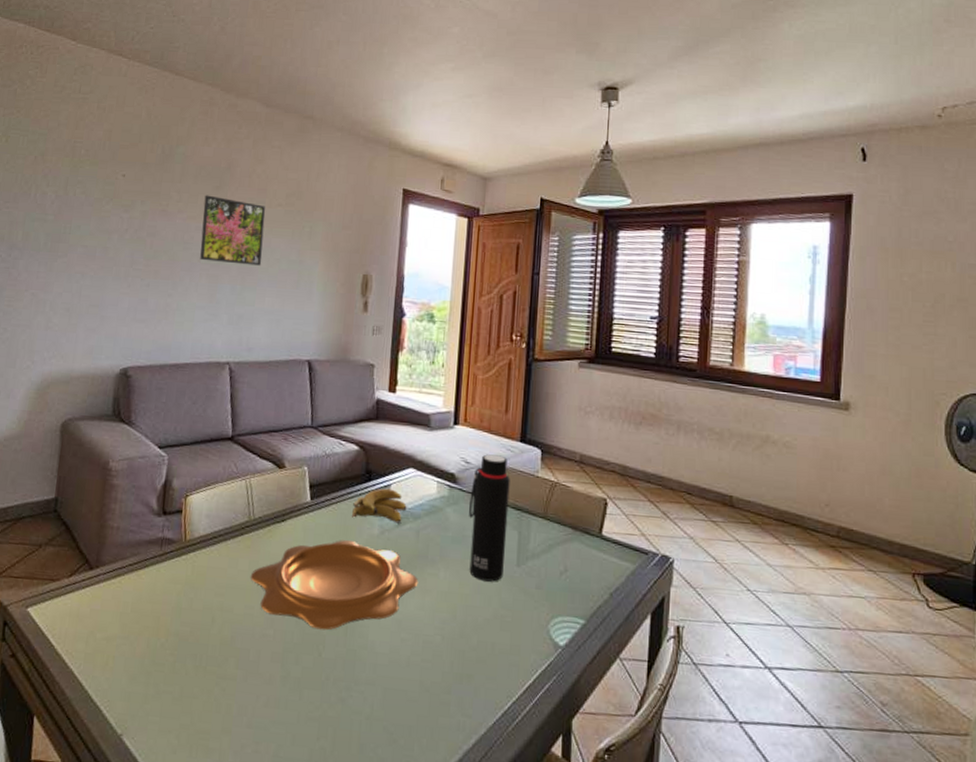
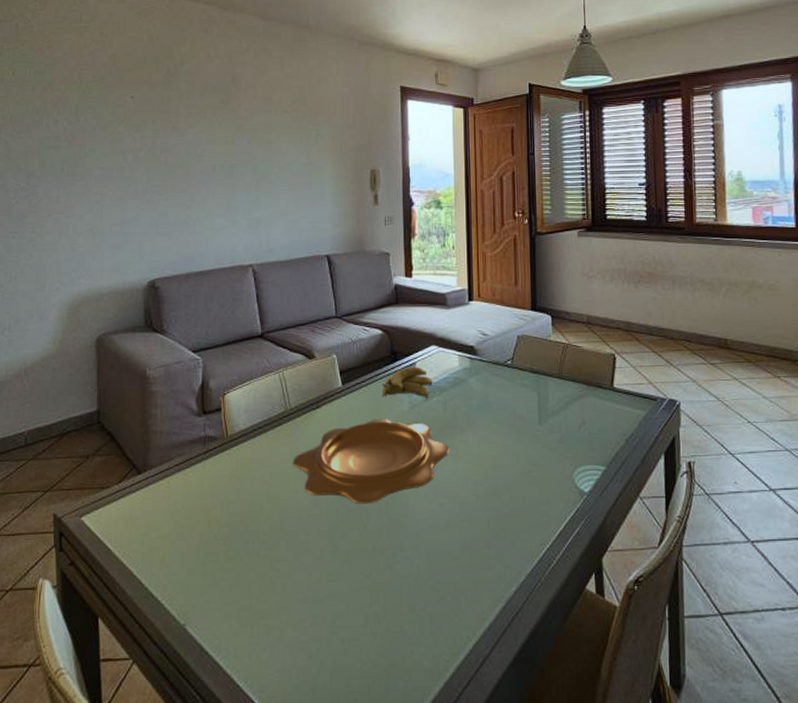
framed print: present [200,195,266,266] -> none [212,108,274,172]
water bottle: present [469,454,510,582] -> none [490,325,528,442]

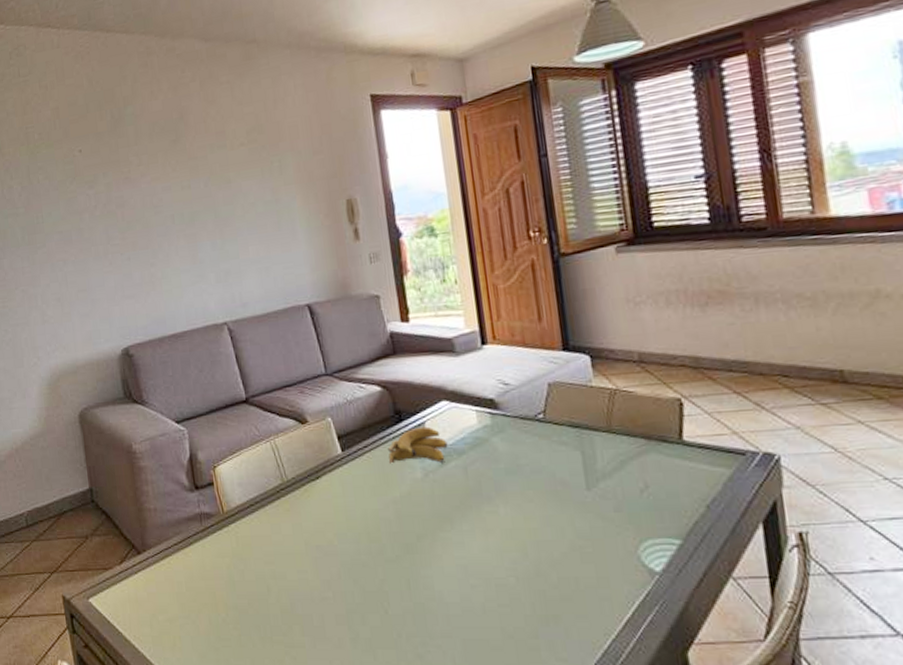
decorative bowl: present [292,419,450,504] -> none [296,488,478,586]

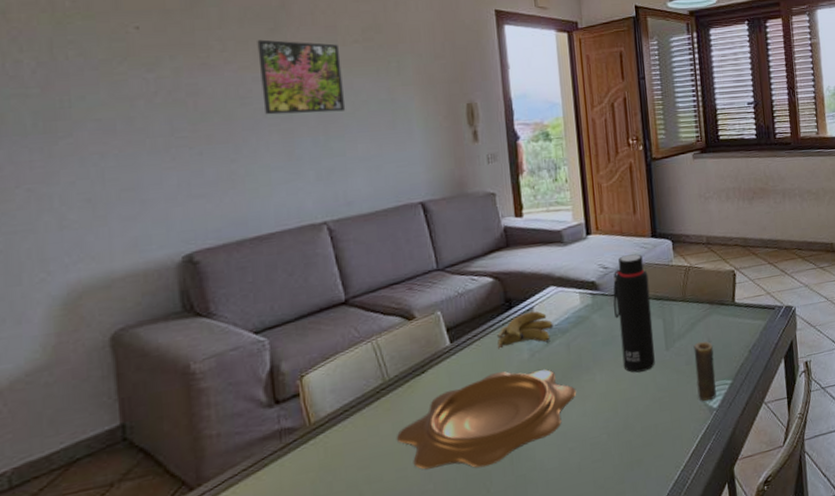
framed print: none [163,149,237,222] -> present [257,39,346,115]
decorative bowl: none [296,488,478,586] -> present [396,369,577,470]
water bottle: none [515,369,573,512] -> present [613,254,655,373]
candle: none [624,485,659,561] -> present [693,341,716,401]

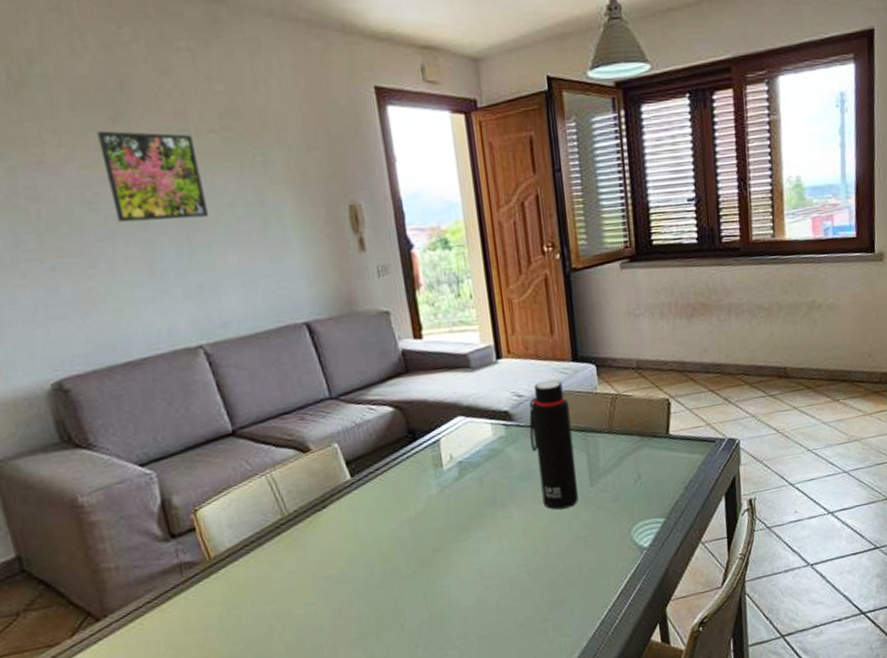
decorative bowl: present [396,369,577,470] -> none [301,505,492,605]
banana: present [497,310,554,349] -> none [402,443,464,484]
candle: present [693,341,716,401] -> none [621,477,647,540]

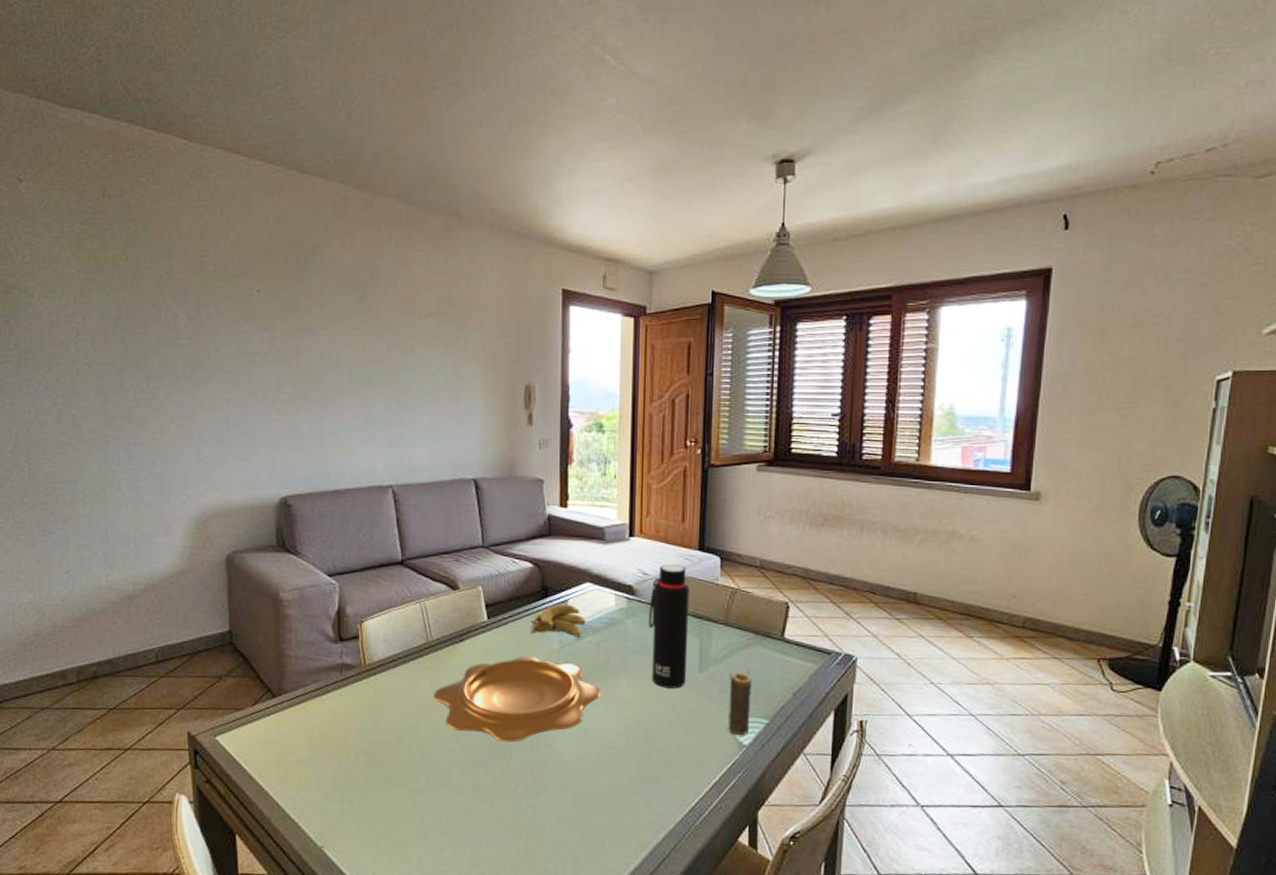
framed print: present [96,130,210,223] -> none [348,308,417,382]
decorative bowl: none [301,505,492,605] -> present [433,656,601,742]
banana: none [402,443,464,484] -> present [531,604,586,638]
candle: none [621,477,647,540] -> present [728,671,752,736]

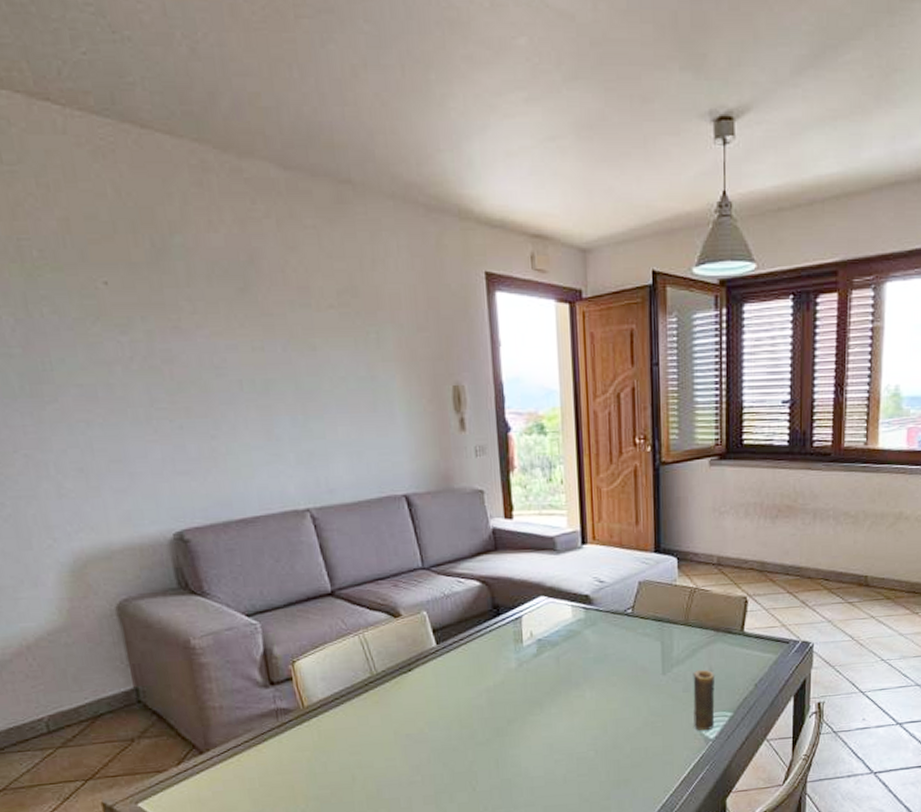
decorative bowl: present [433,656,601,742] -> none [384,678,565,767]
banana: present [531,604,586,638] -> none [484,620,543,655]
water bottle: present [649,564,690,689] -> none [608,569,650,694]

